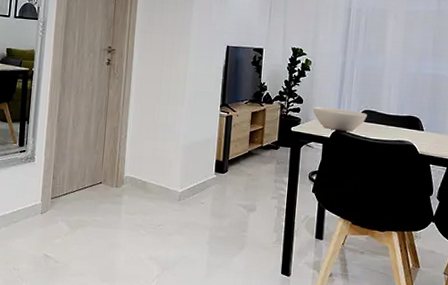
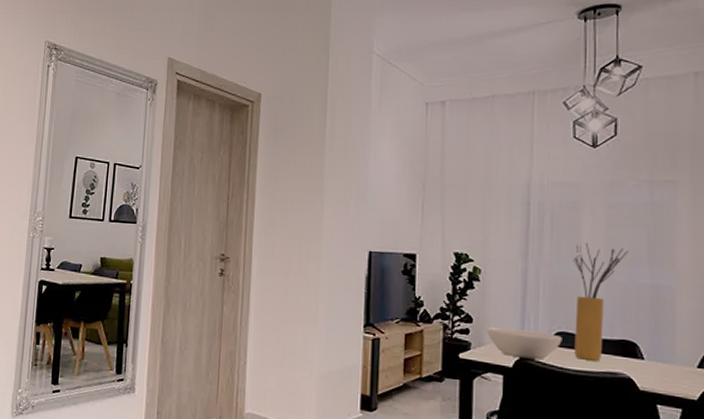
vase: none [375,42,420,132] -> present [573,243,629,361]

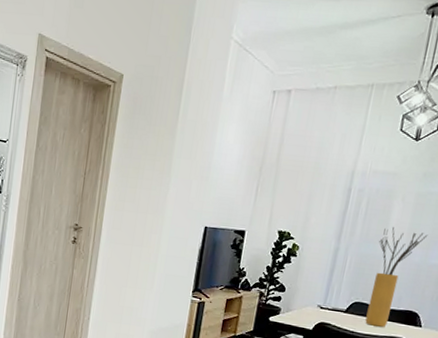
soup bowl: present [486,327,562,360] -> none [295,296,358,325]

